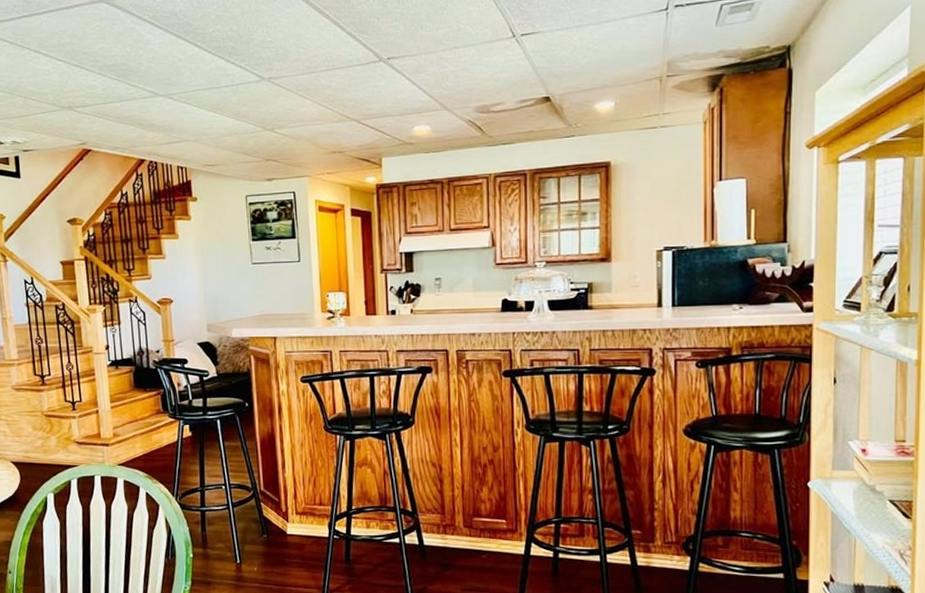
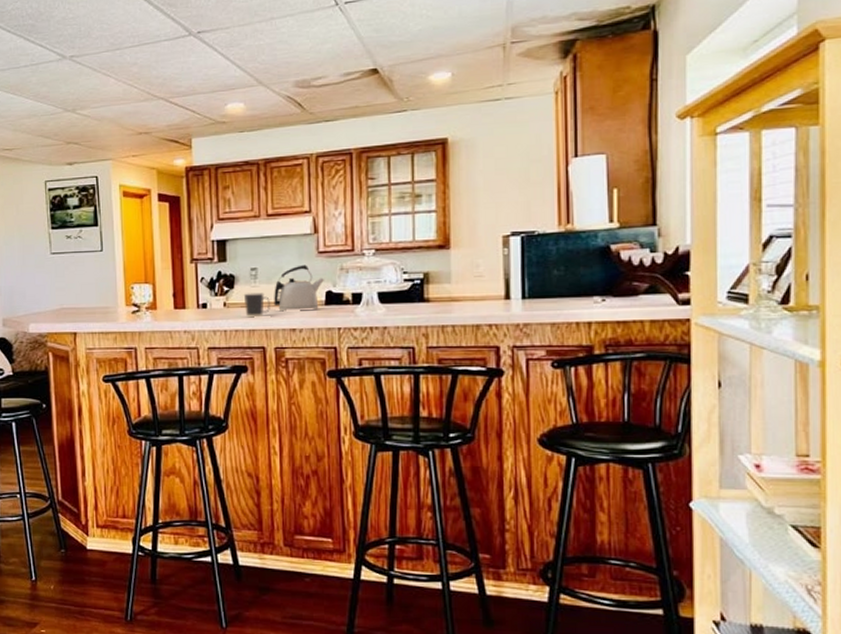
mug: none [428,300,453,323] -> present [243,292,270,318]
kettle: none [455,275,500,318] -> present [273,264,324,312]

